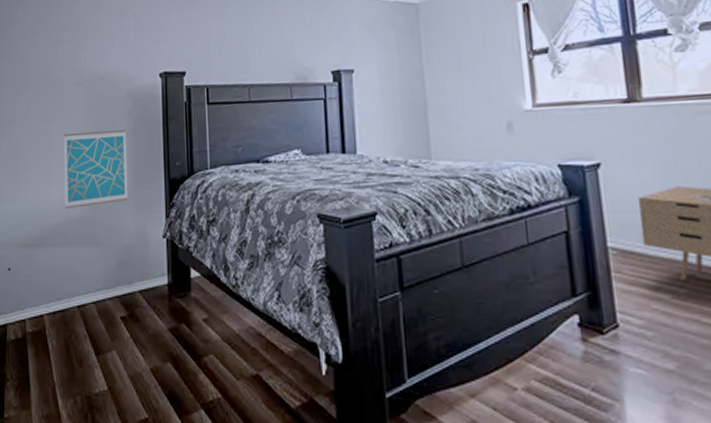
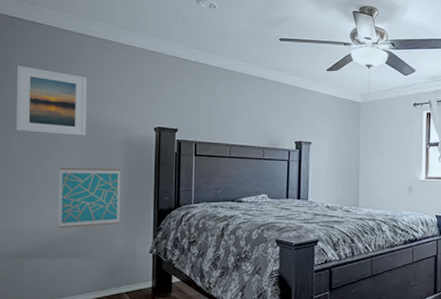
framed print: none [20,19,88,95] -> present [16,66,87,136]

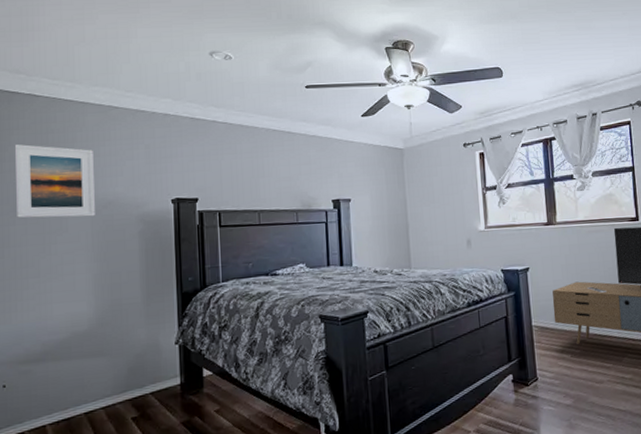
wall art: present [58,167,121,228] -> none [68,250,140,324]

